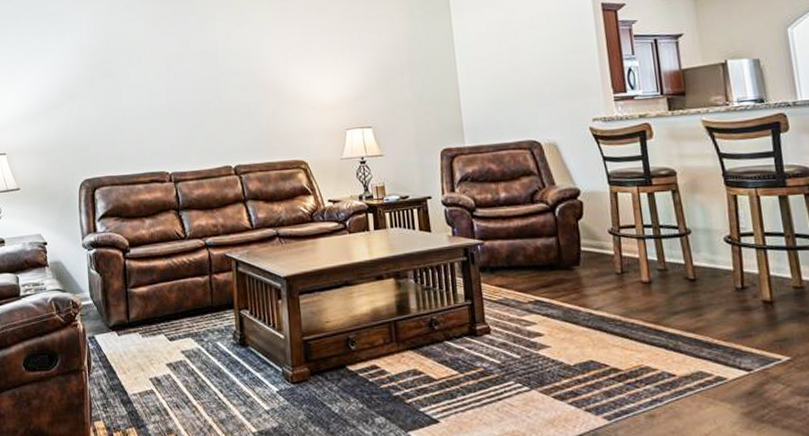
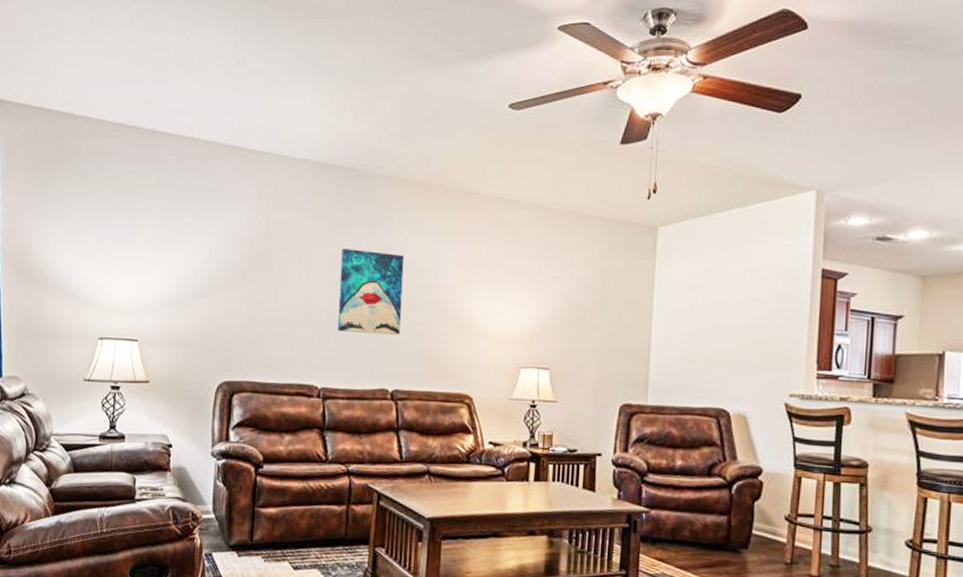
wall art: none [173,45,234,120] -> present [338,248,405,335]

